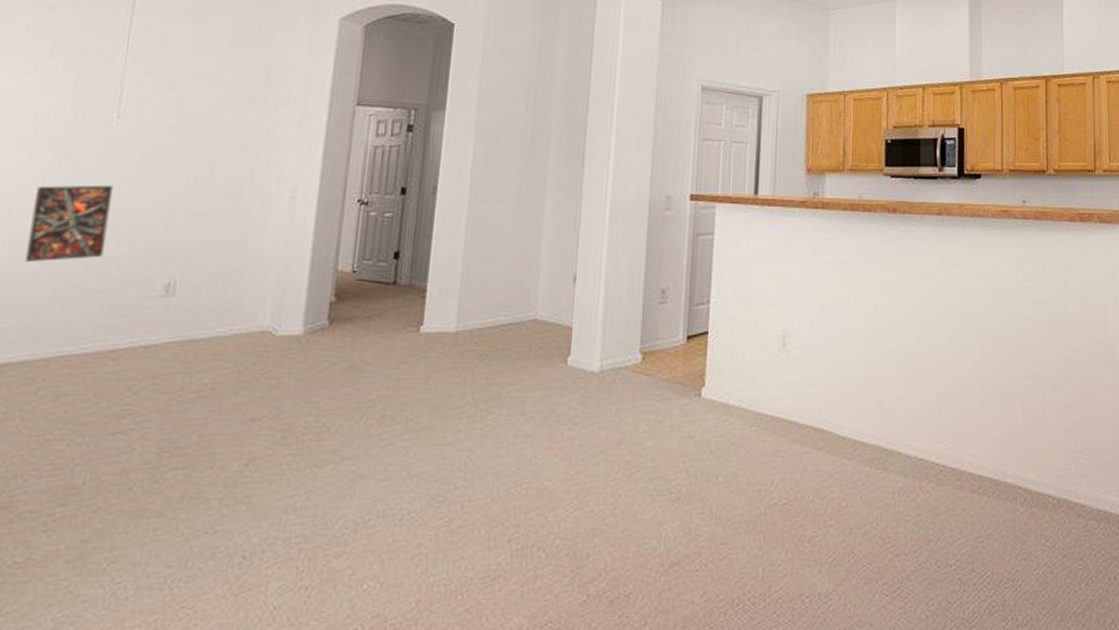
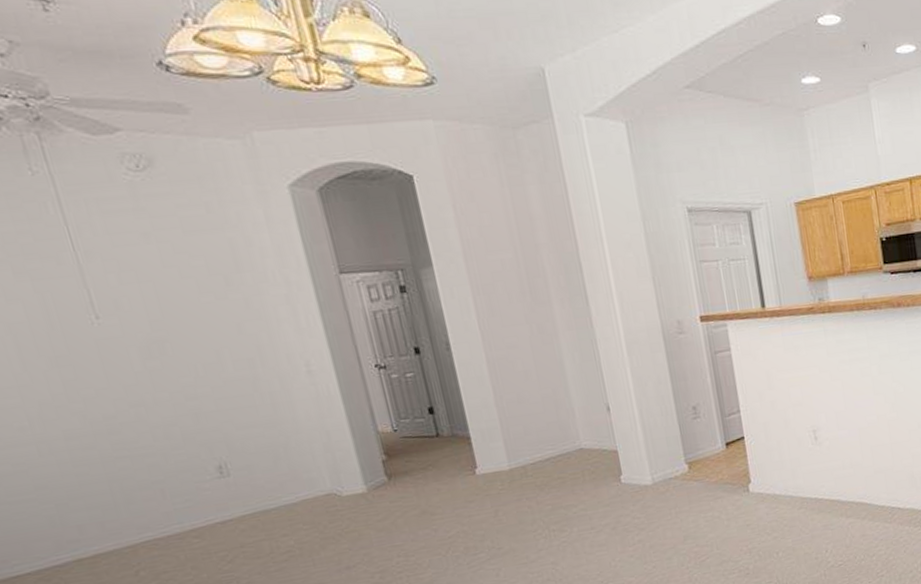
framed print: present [24,184,114,263] -> none [47,384,144,467]

